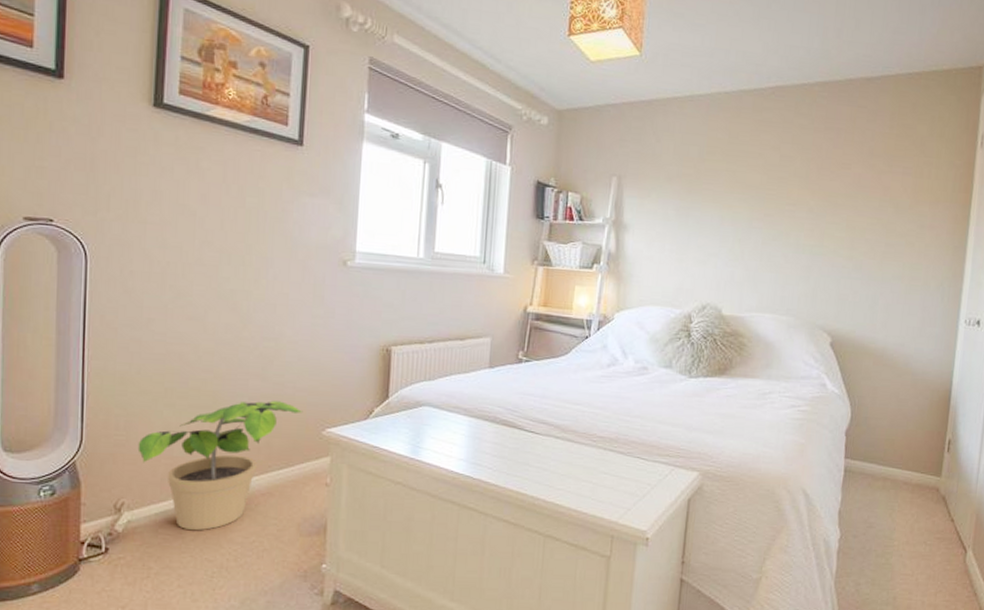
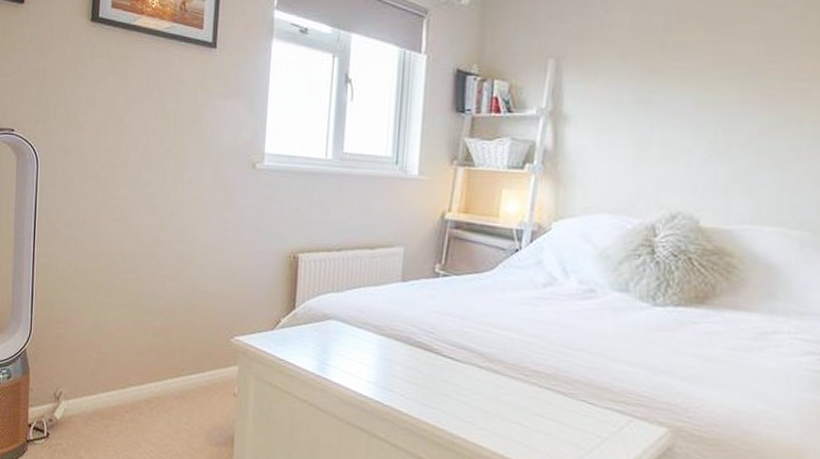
potted plant: present [137,401,303,531] -> none [73,303,214,428]

